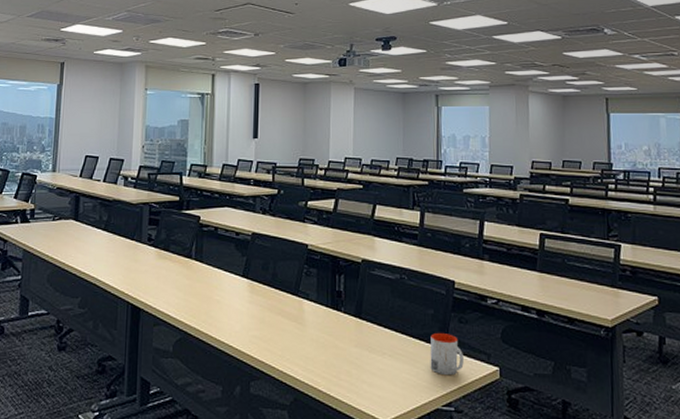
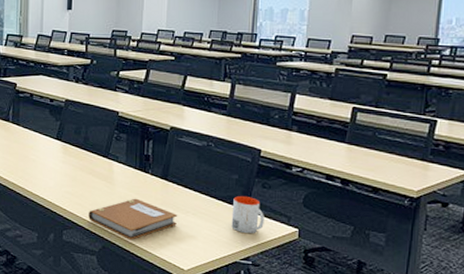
notebook: none [278,340,374,389] -> present [89,198,178,240]

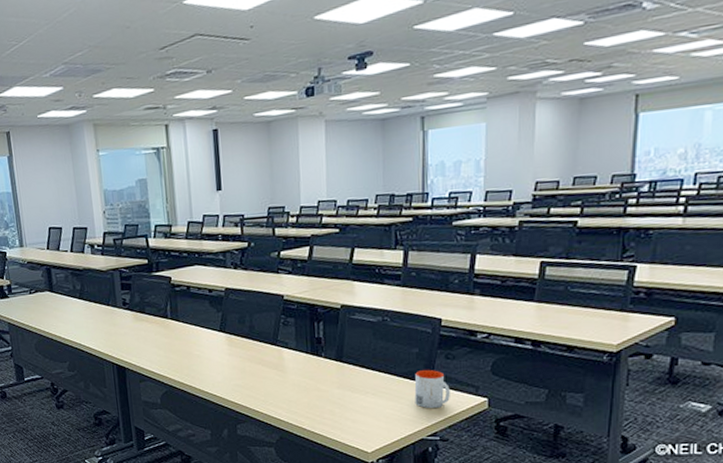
notebook: present [89,198,178,240] -> none [262,384,357,428]

